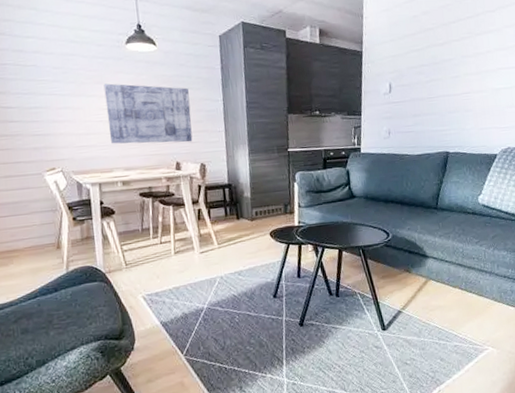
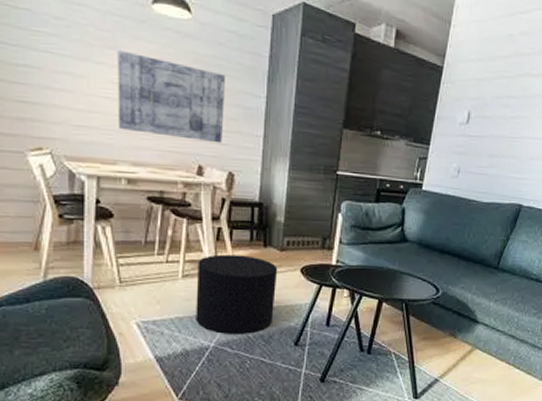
stool: none [185,228,253,296] -> present [196,254,278,335]

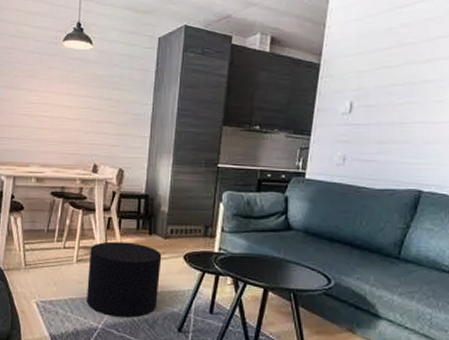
wall art: present [117,50,225,143] -> none [32,78,118,145]

